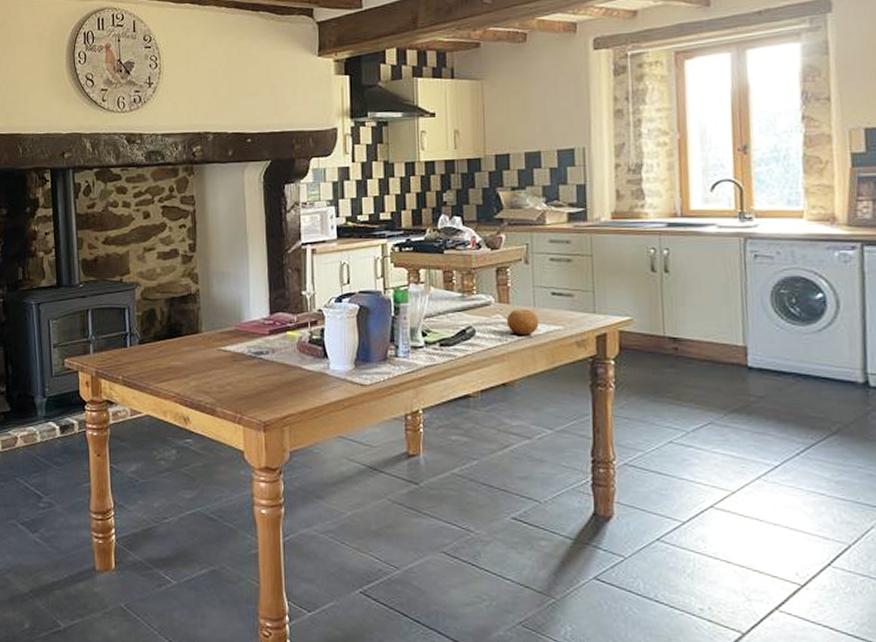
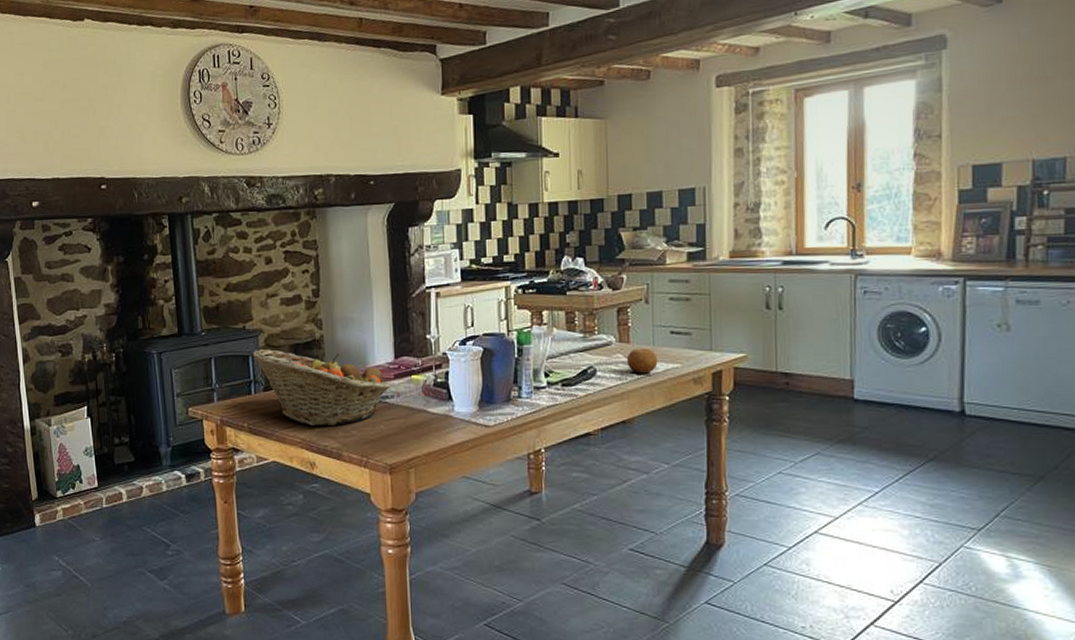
fruit basket: none [129,302,265,382] -> present [253,349,390,427]

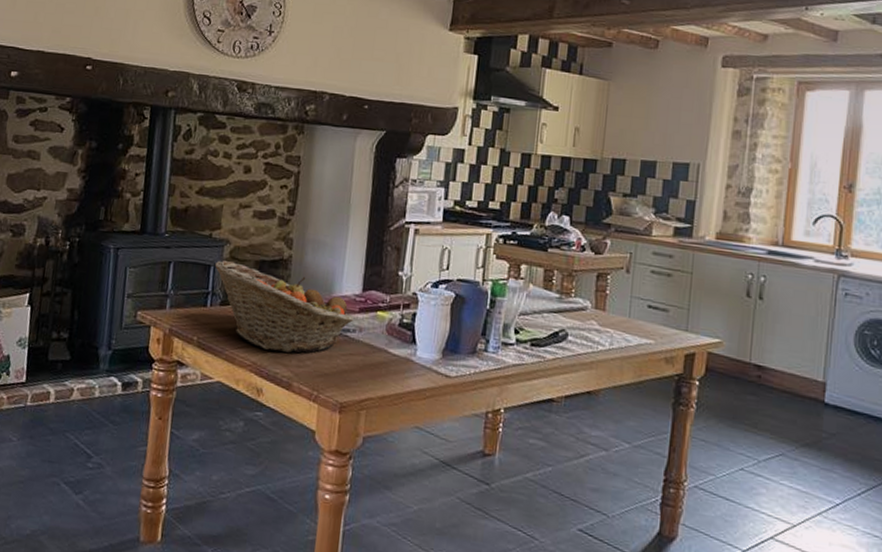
fruit: present [626,348,658,374] -> none [599,317,632,346]

